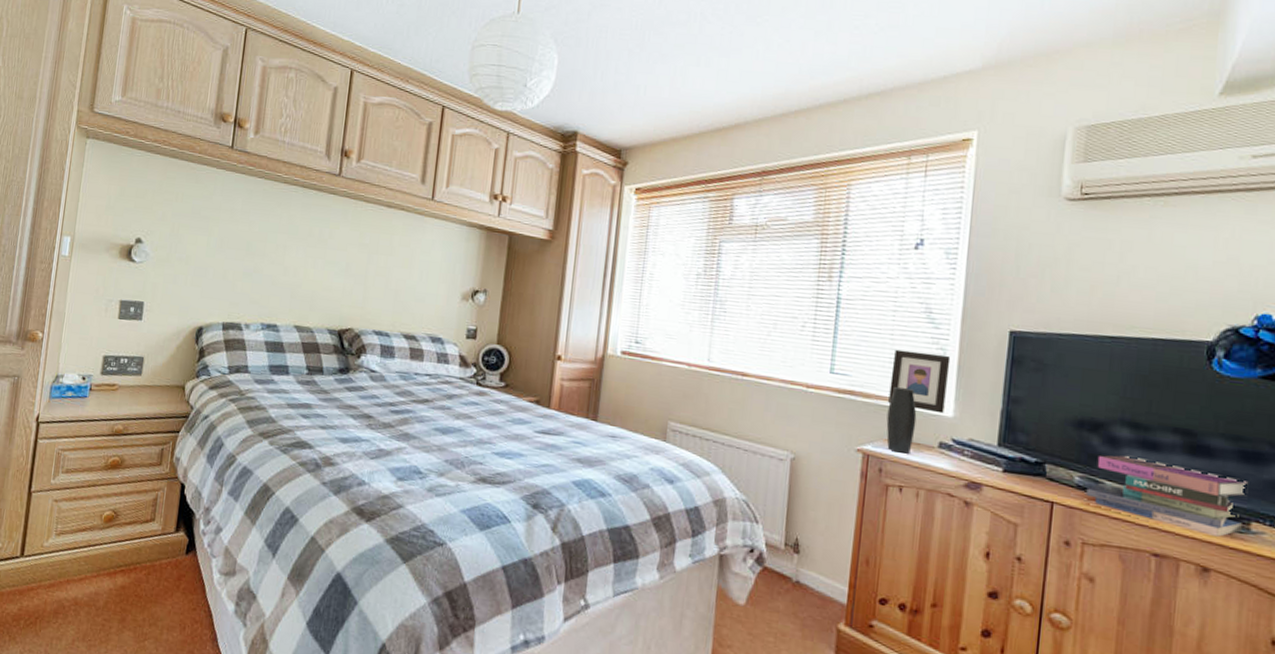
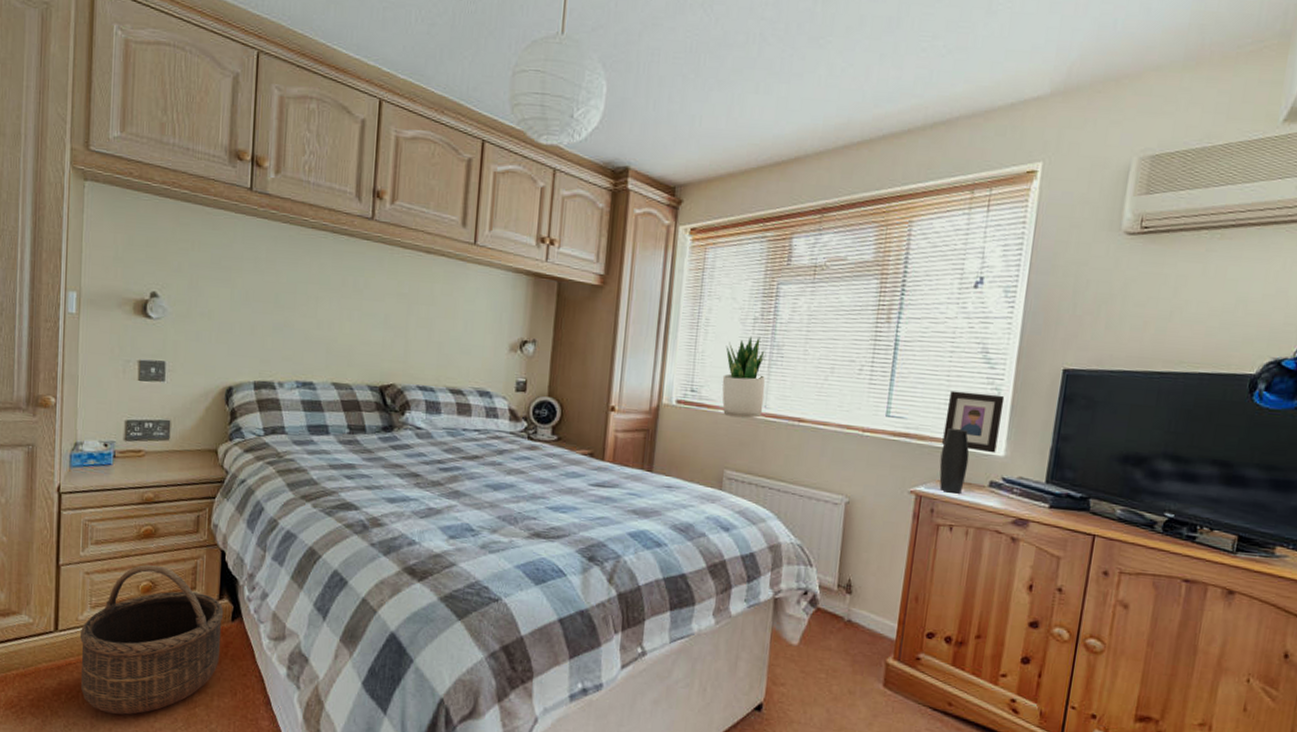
basket: none [39,494,179,644] -> present [79,564,224,715]
planter: none [666,291,709,371] -> present [722,336,766,419]
books: present [1086,455,1249,537] -> none [1126,487,1277,561]

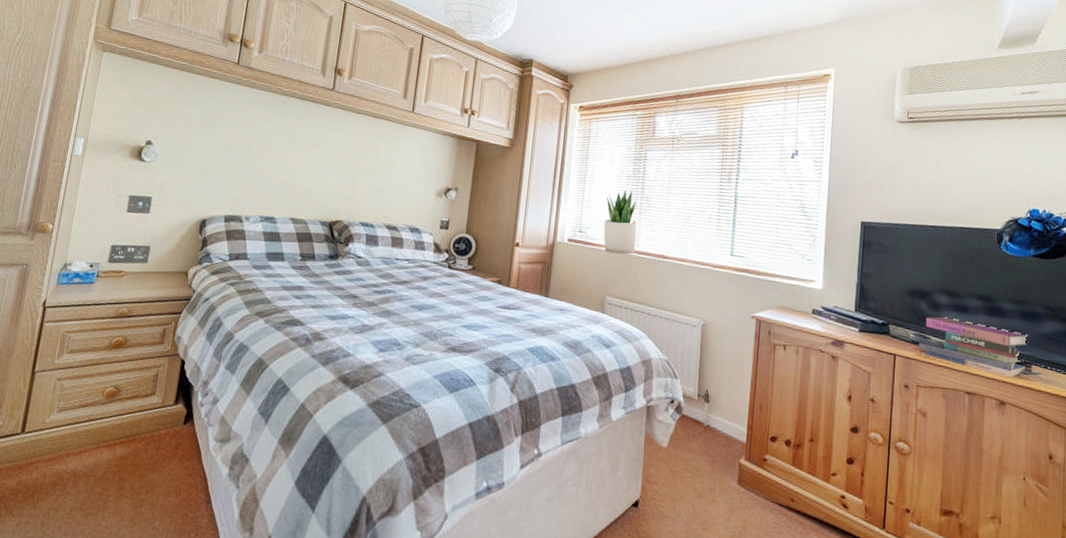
basket: present [79,564,224,715] -> none [37,372,178,514]
vase: present [939,428,970,494] -> none [773,266,796,319]
picture frame: present [942,390,1005,453] -> none [774,236,819,287]
books: none [1126,487,1277,561] -> present [918,316,1029,377]

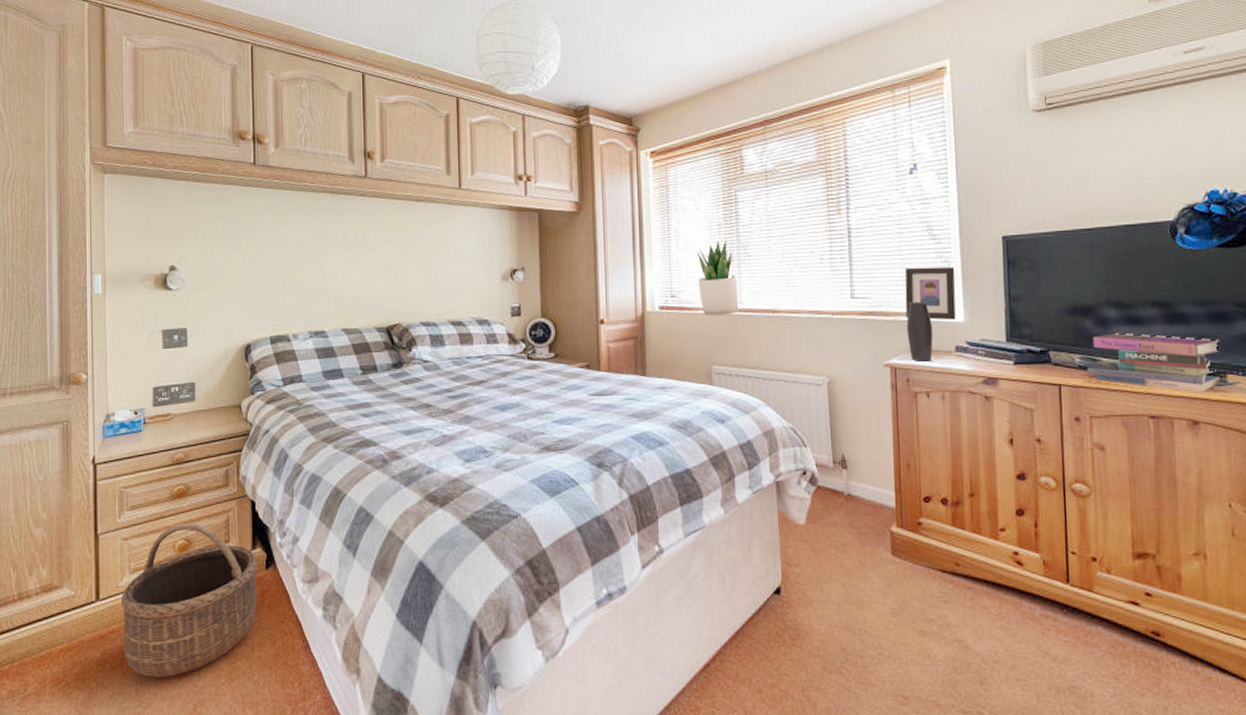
basket: none [37,372,178,514] -> present [120,522,258,677]
vase: none [773,266,796,319] -> present [906,302,933,362]
picture frame: none [774,236,819,287] -> present [905,266,956,320]

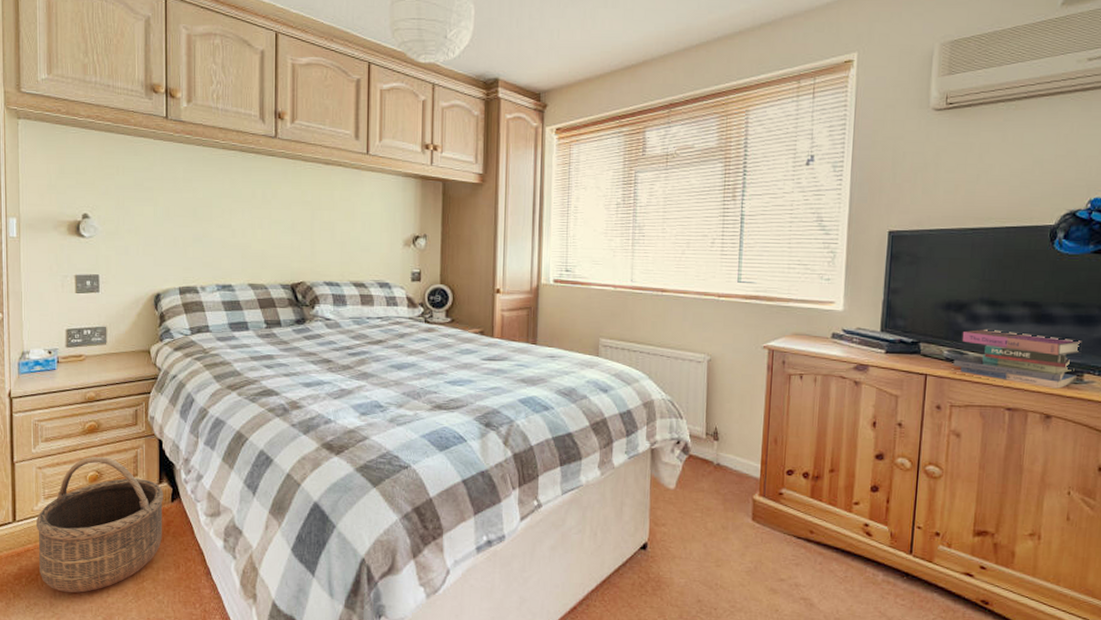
planter: present [697,240,739,316] -> none [592,219,631,292]
picture frame: present [905,266,956,320] -> none [788,256,840,309]
vase: present [906,302,933,362] -> none [787,289,813,346]

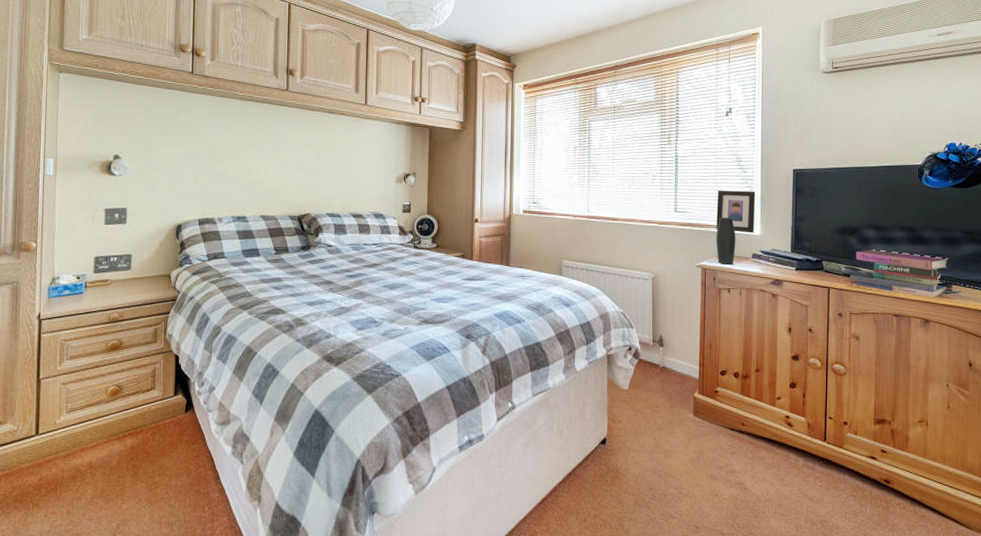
basket: present [35,456,164,593] -> none [57,372,179,500]
vase: none [787,289,813,346] -> present [716,218,736,265]
picture frame: none [788,256,840,309] -> present [716,190,756,233]

